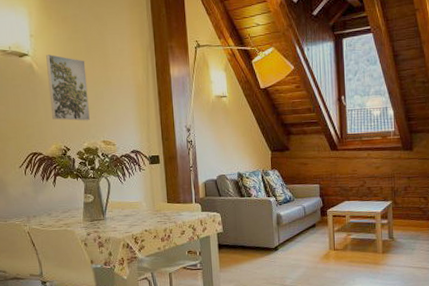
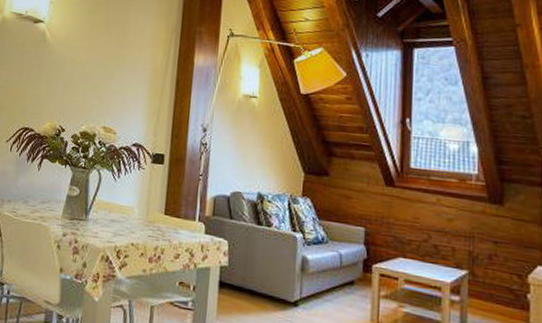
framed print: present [46,54,90,121] -> none [53,24,102,102]

